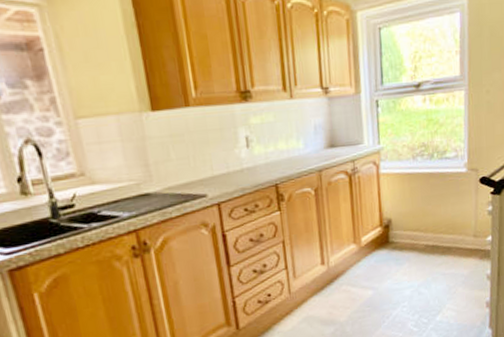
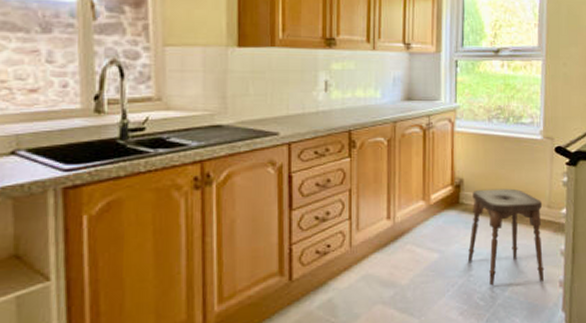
stool: none [400,223,472,314] -> present [467,188,545,286]

